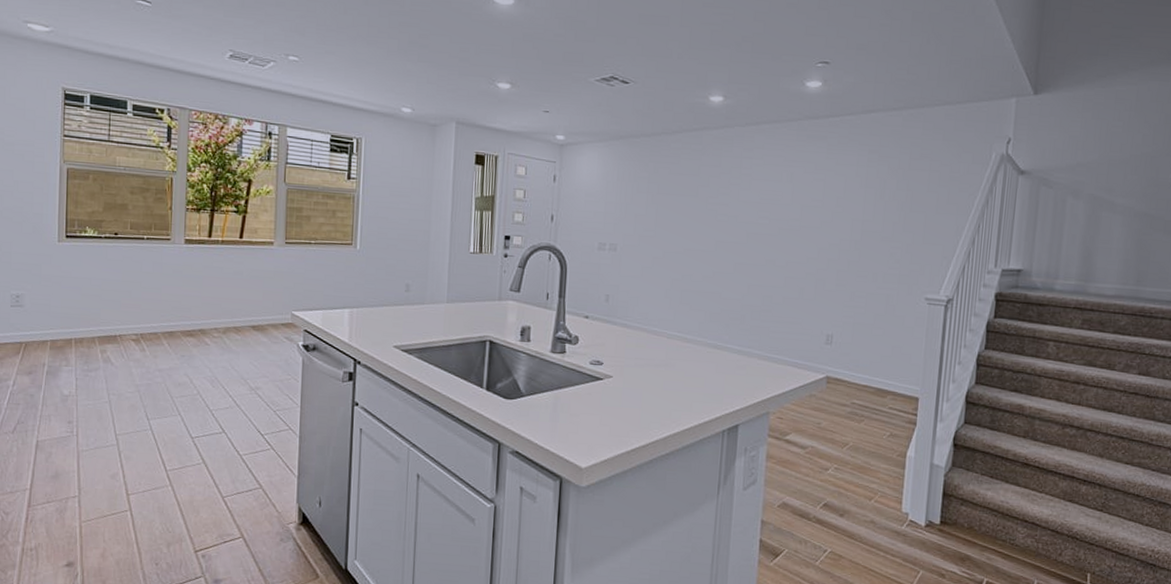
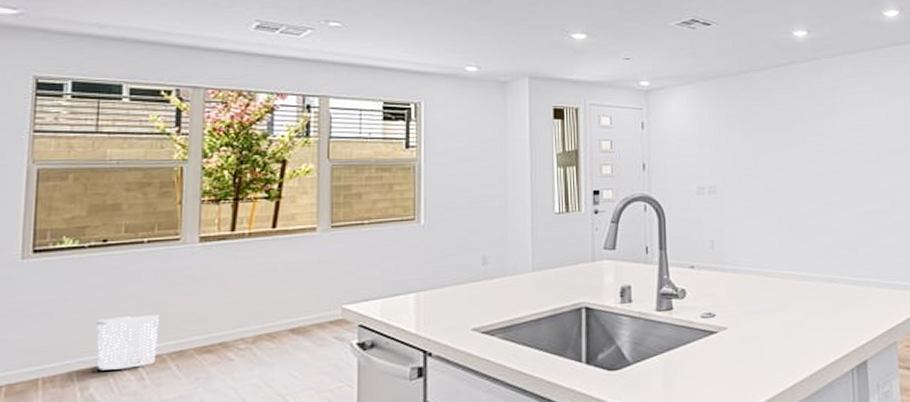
waste bin: none [111,298,155,341] -> present [96,315,159,371]

